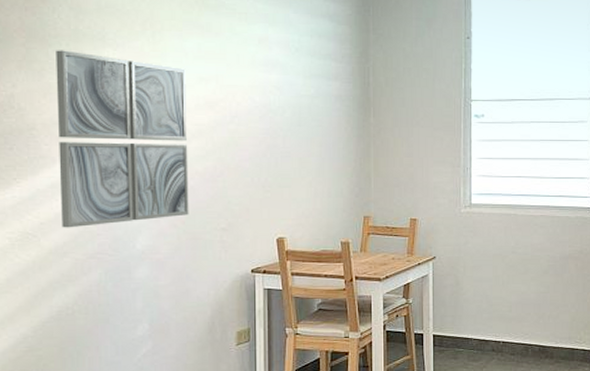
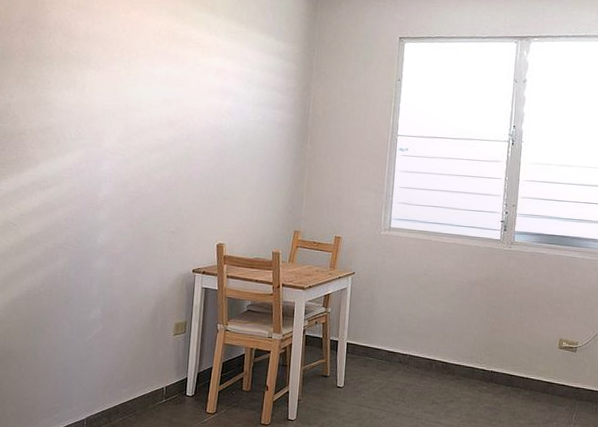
wall art: present [56,50,189,228] -> none [37,69,153,221]

